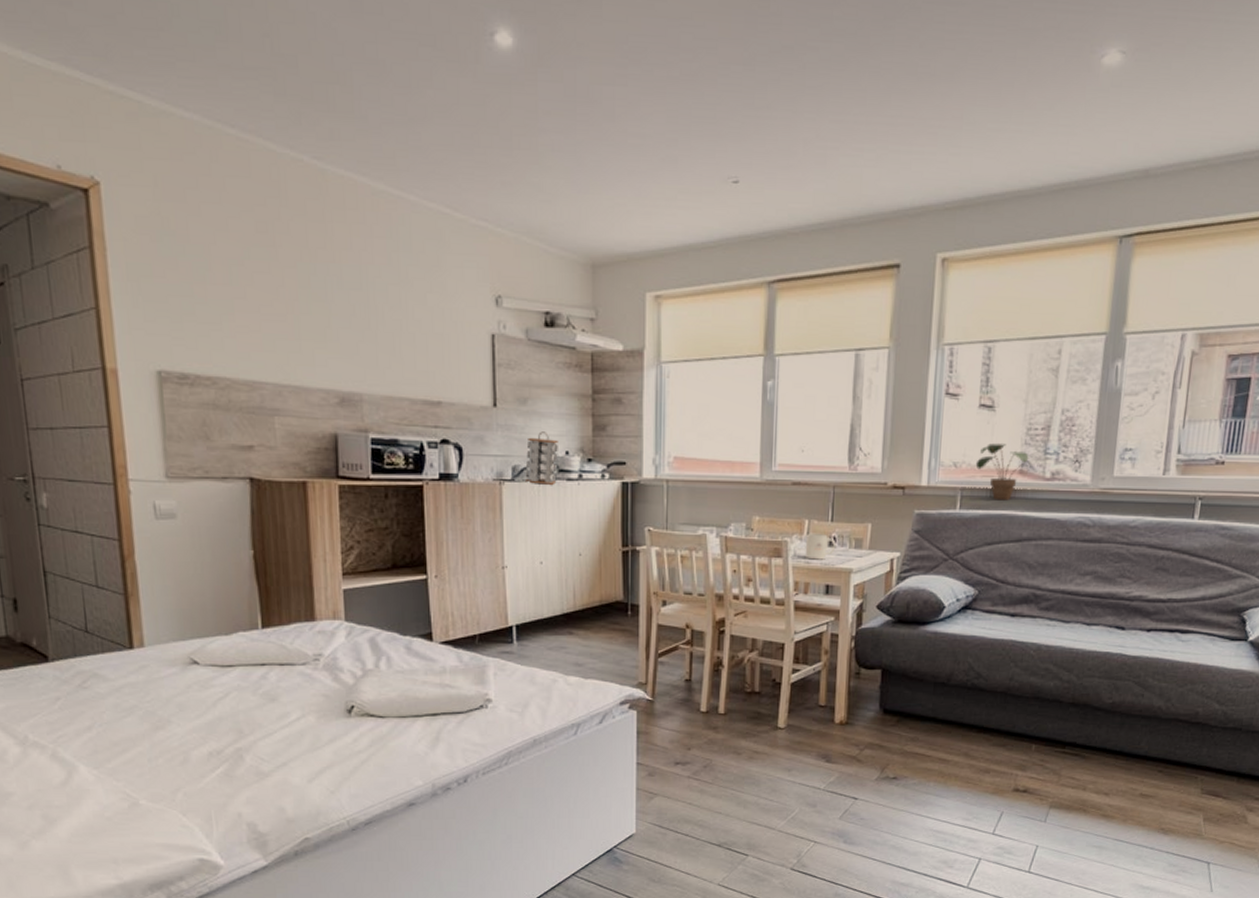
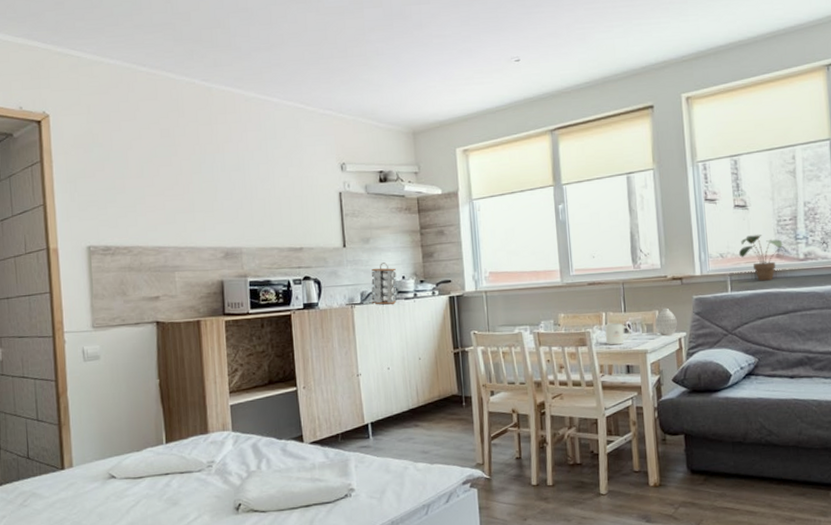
vase: none [866,521,892,555] -> present [655,308,677,337]

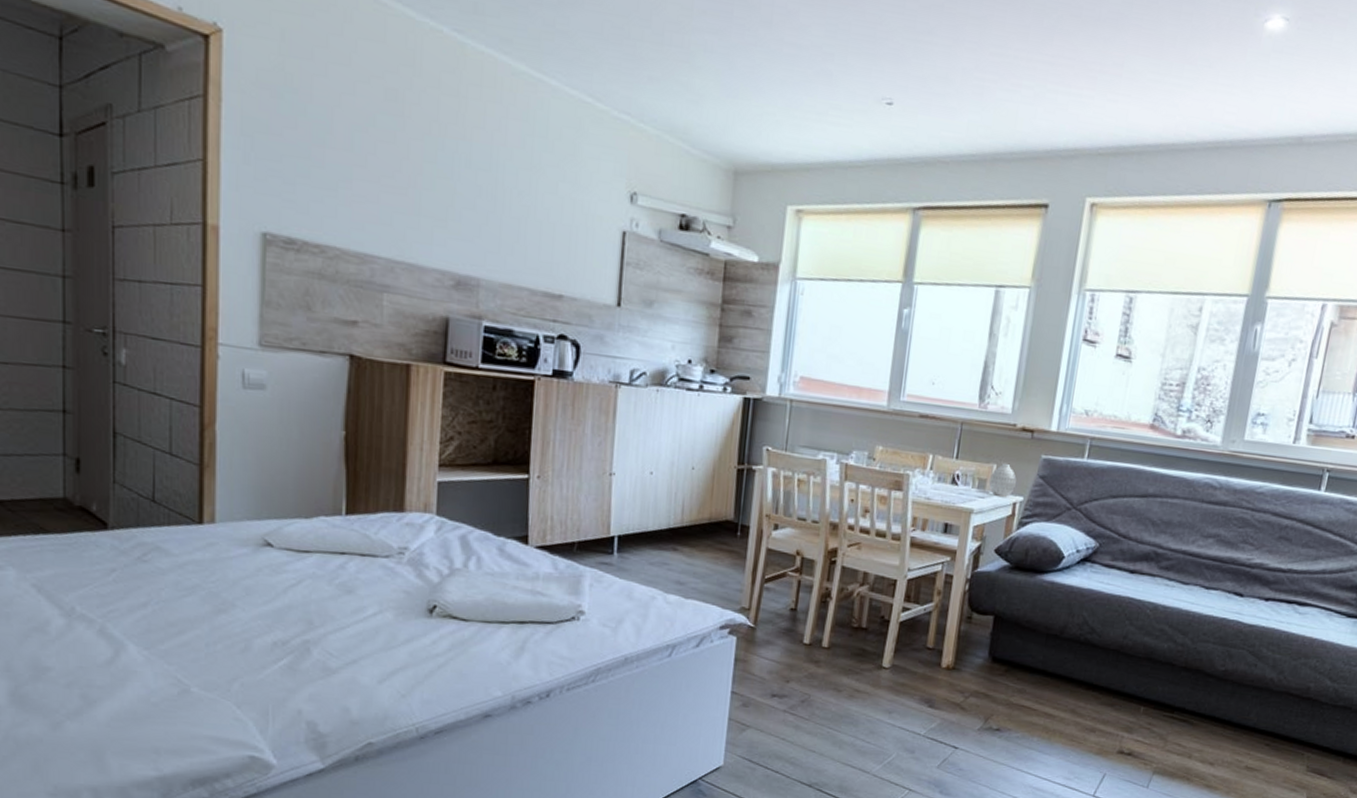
spice rack: present [371,262,397,305] -> none [643,337,682,393]
mug: present [605,322,631,345] -> none [925,468,959,498]
potted plant: present [738,235,783,281] -> none [1107,394,1162,455]

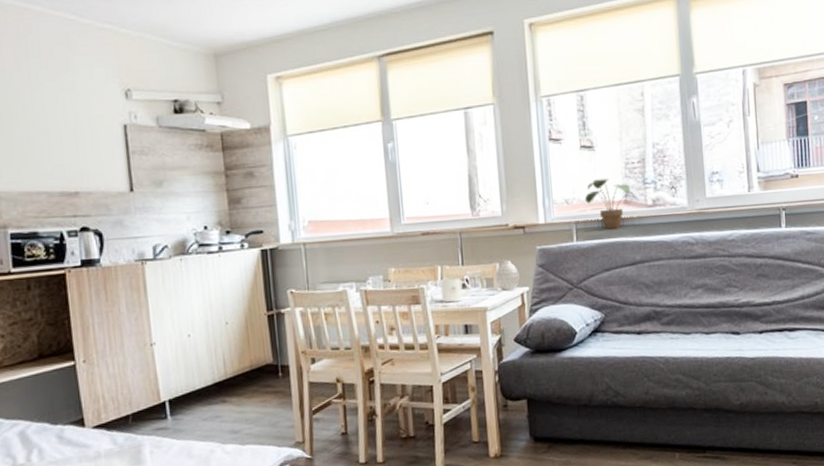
mug: none [925,468,959,498] -> present [440,277,470,303]
potted plant: none [1107,394,1162,455] -> present [584,179,631,230]

